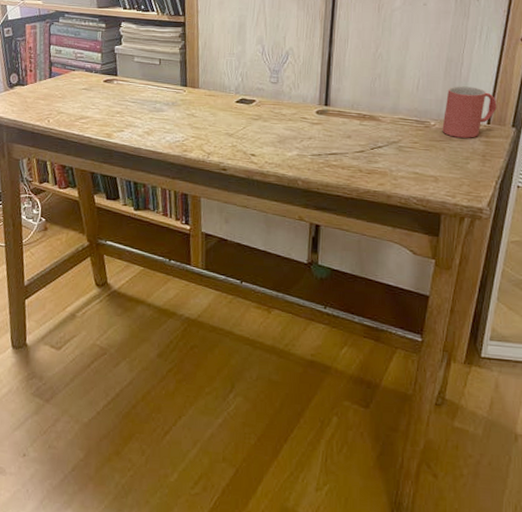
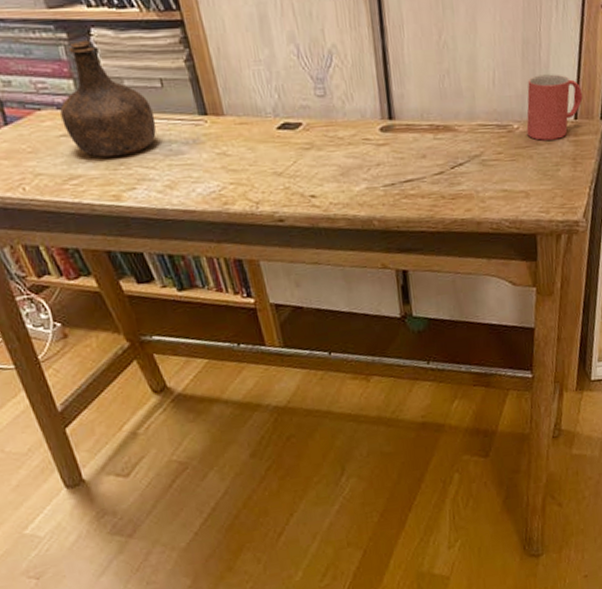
bottle: none [86,29,150,108] -> present [60,40,156,158]

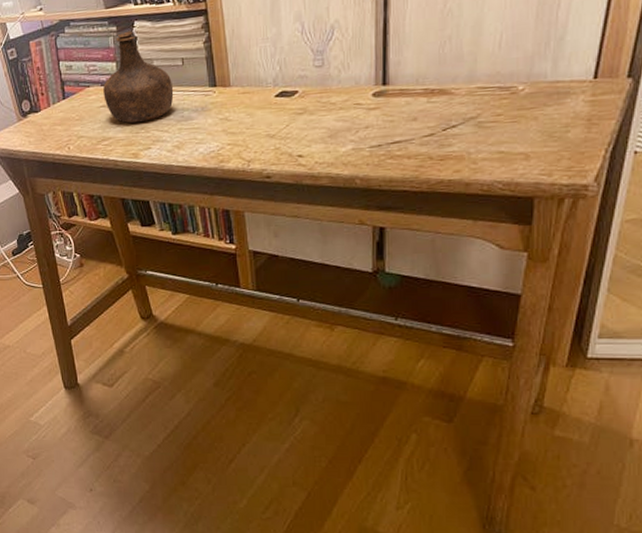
mug: present [526,74,583,141] -> none [533,33,606,102]

